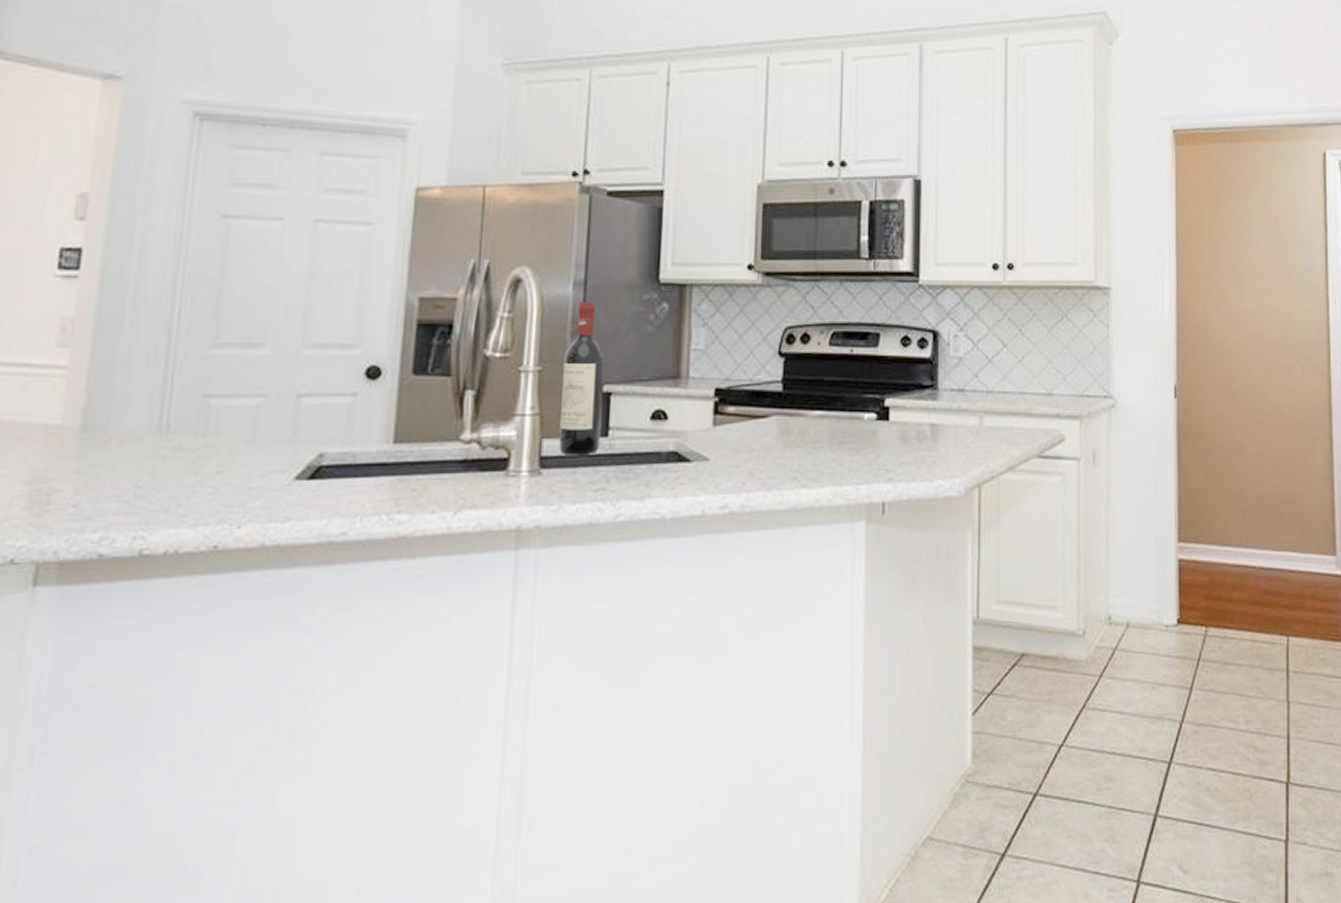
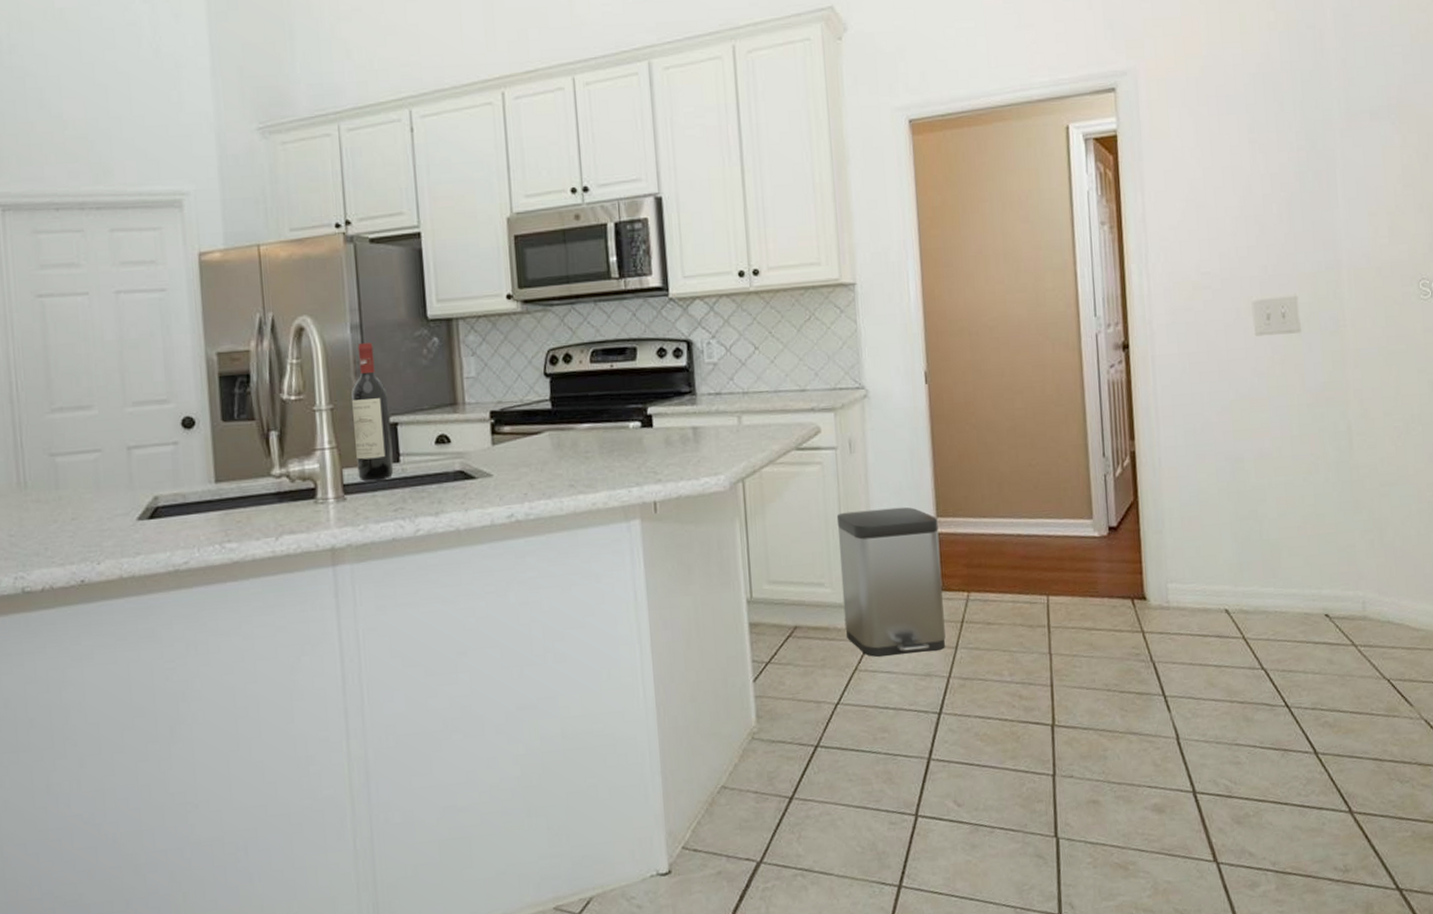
pedal bin: none [1074,528,1181,694] -> present [836,507,946,657]

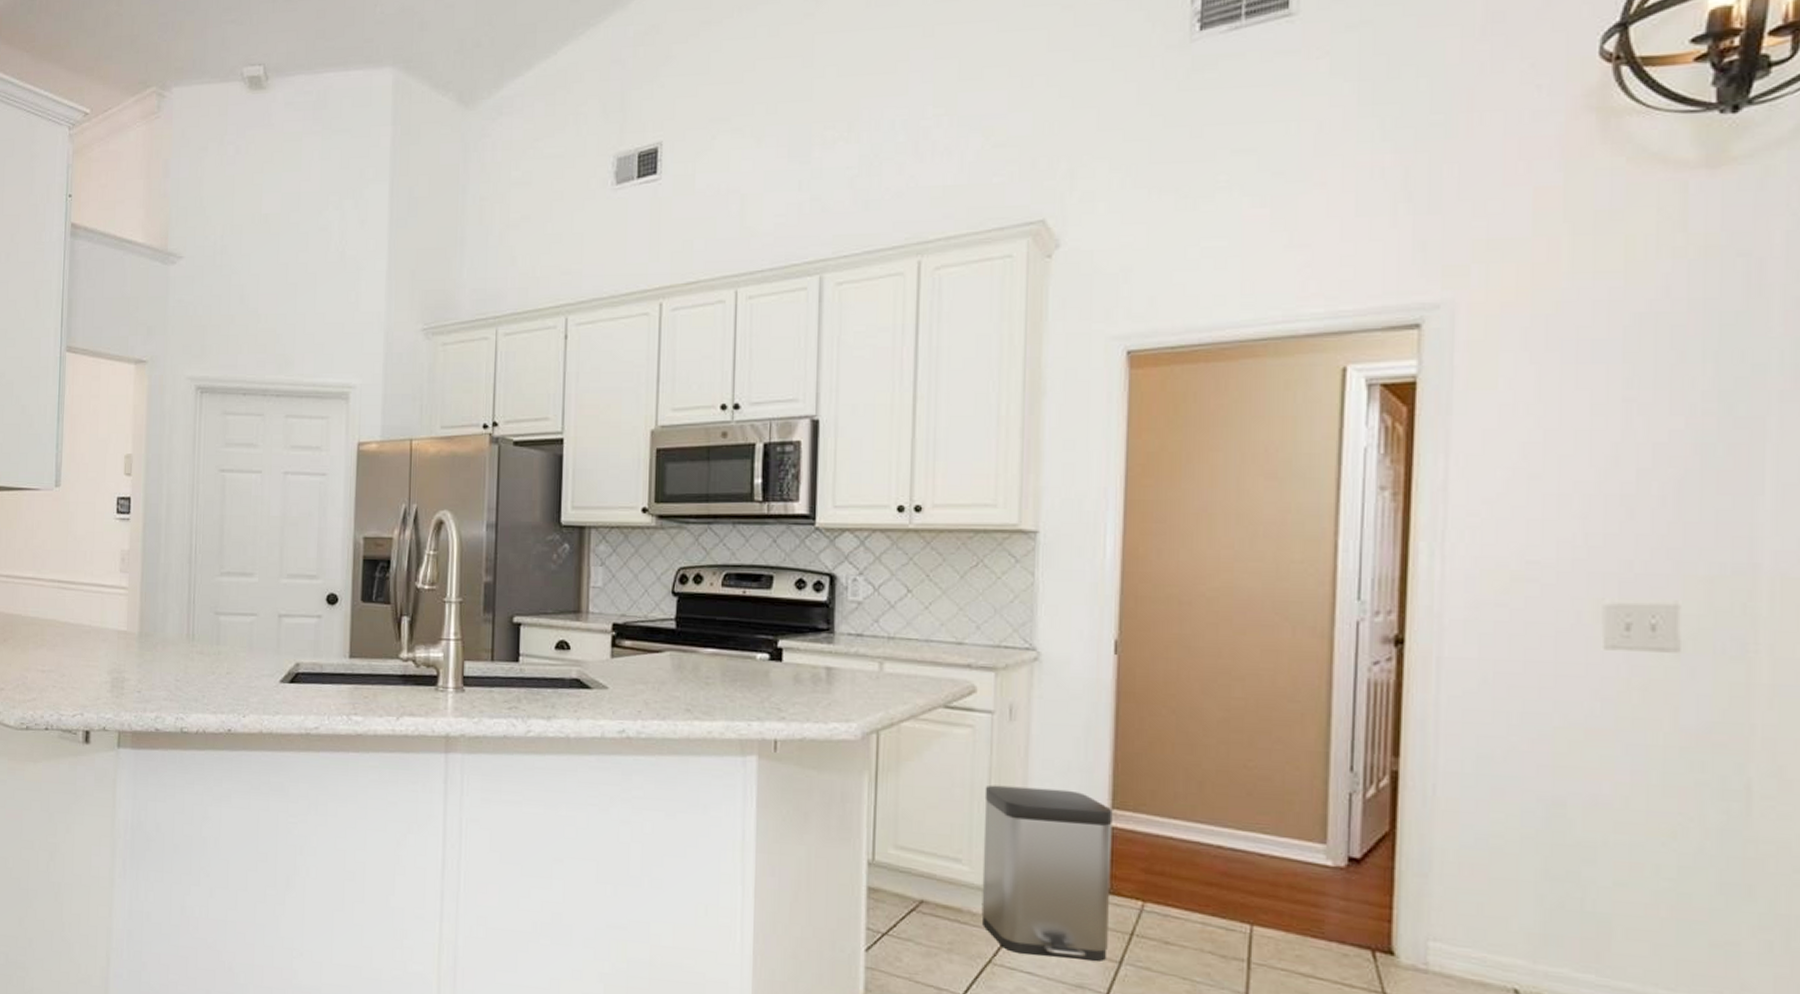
wine bottle: present [351,343,394,481] -> none [478,542,515,677]

